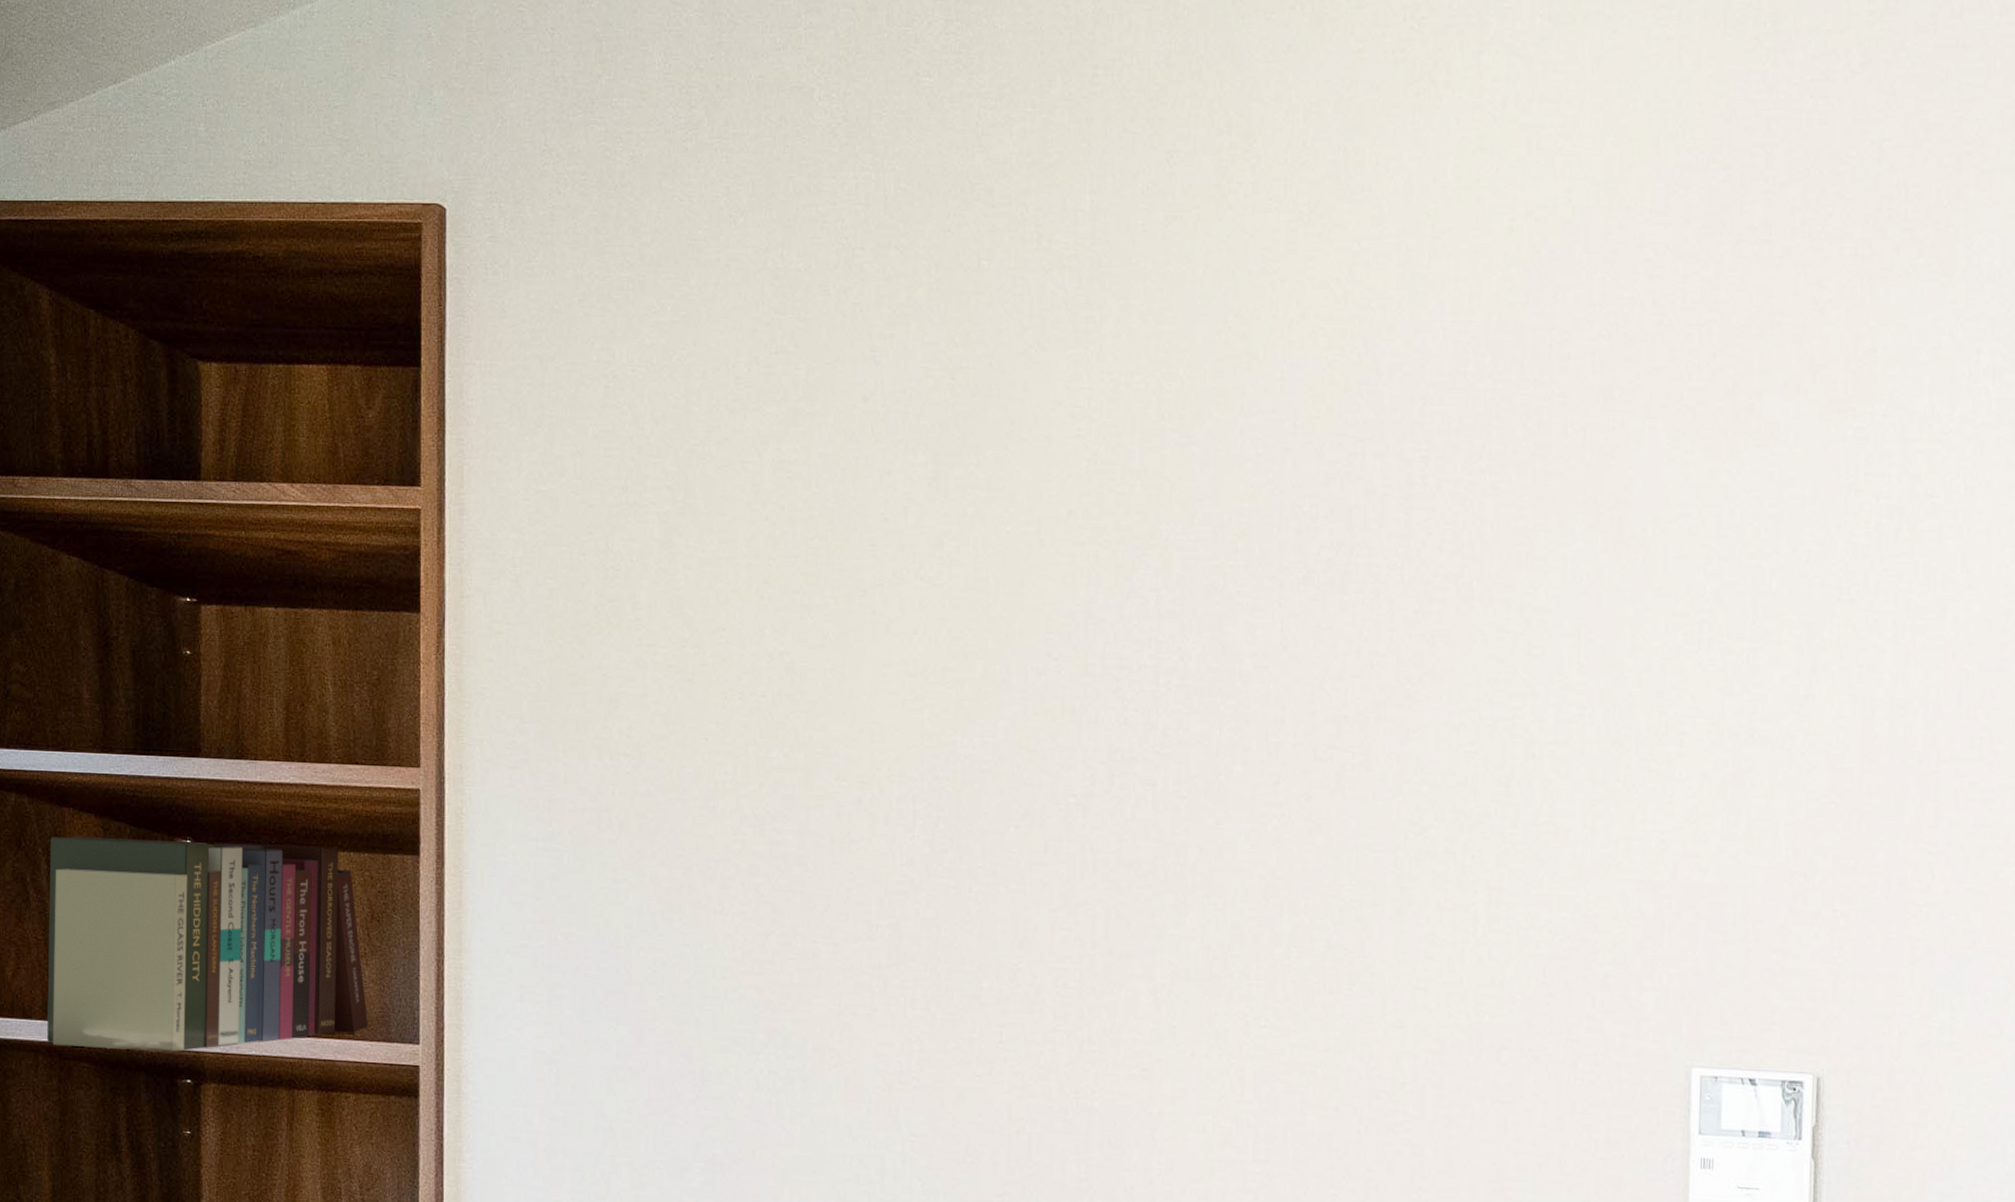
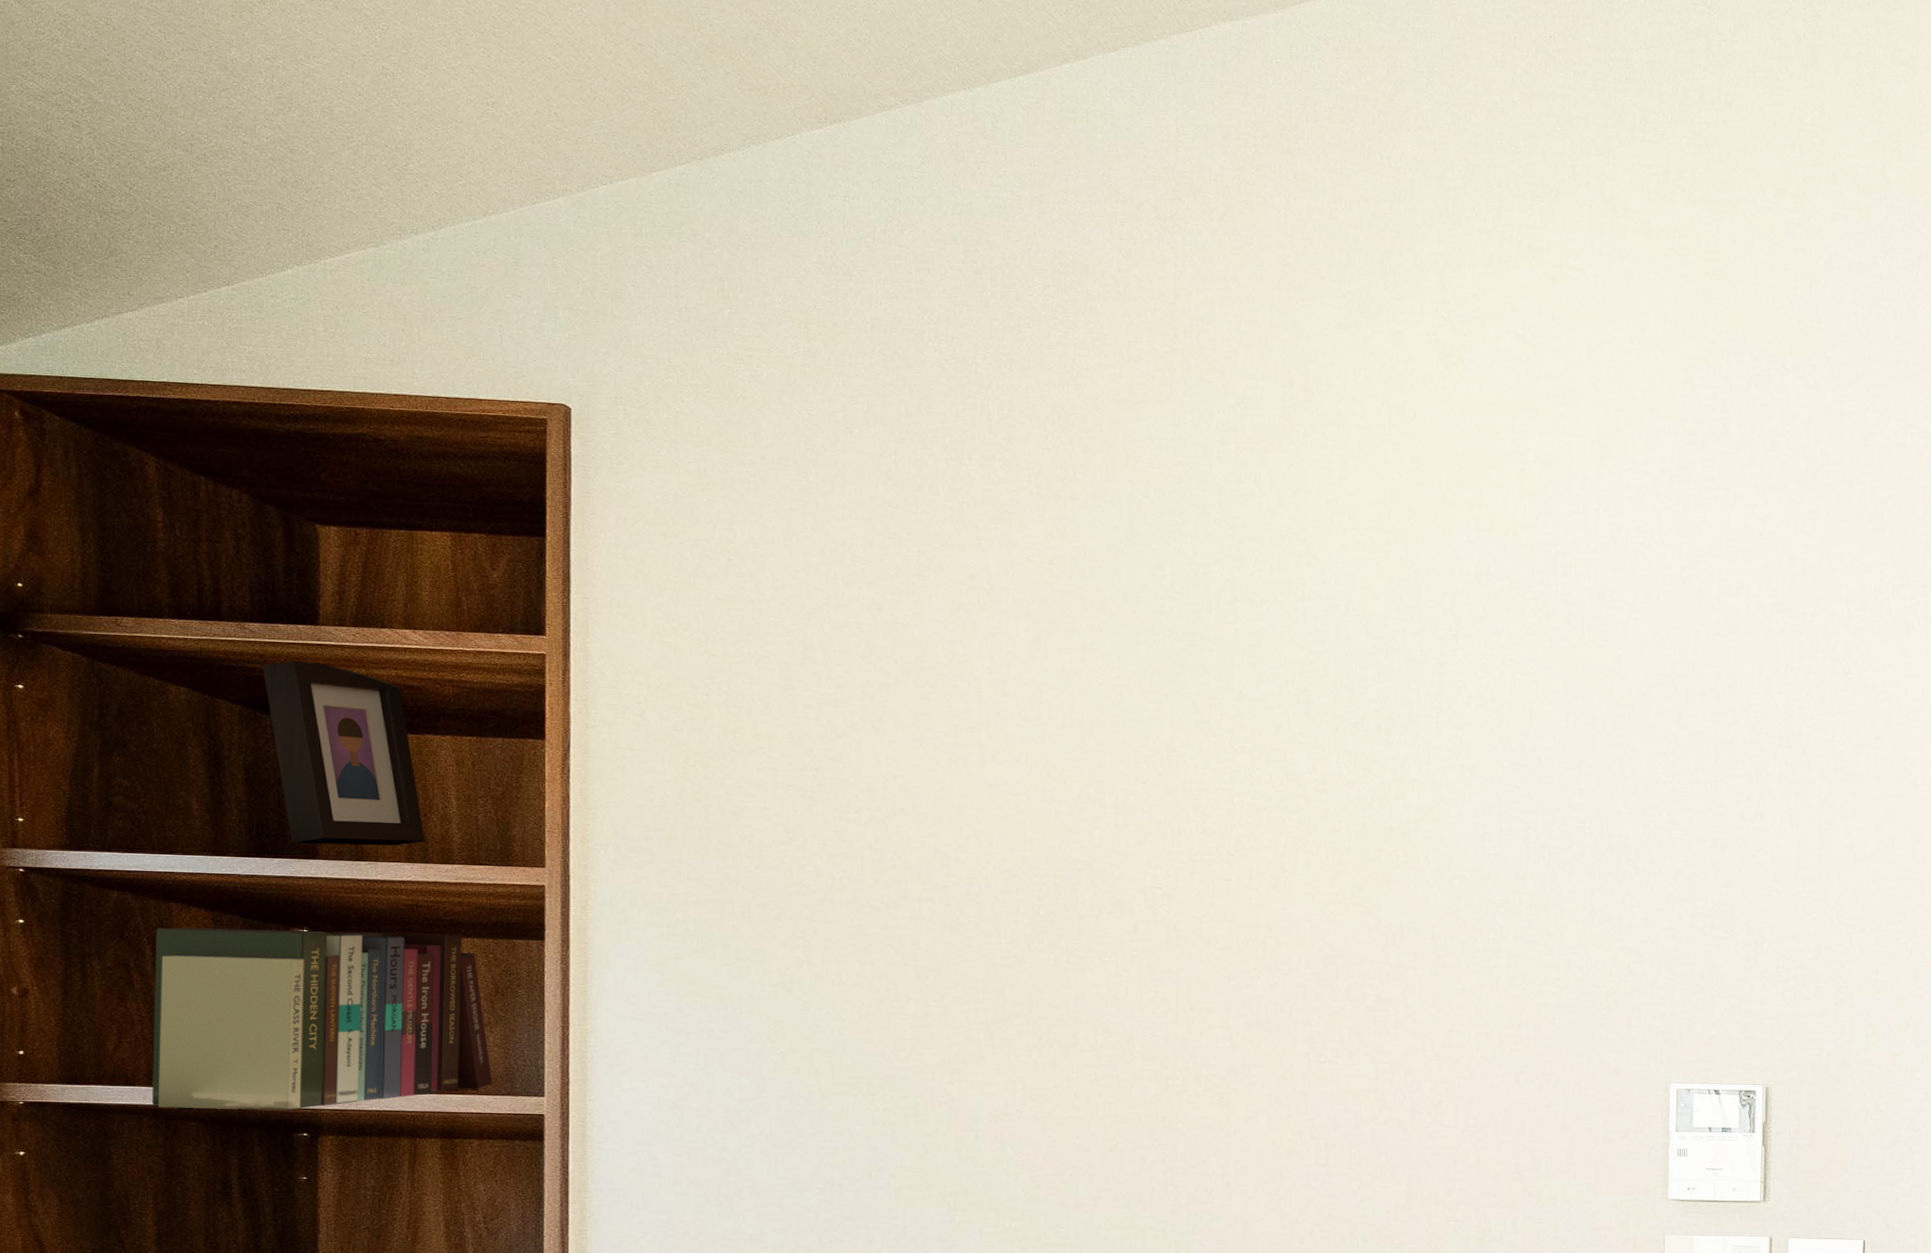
picture frame: none [147,523,303,741] -> present [262,661,425,846]

